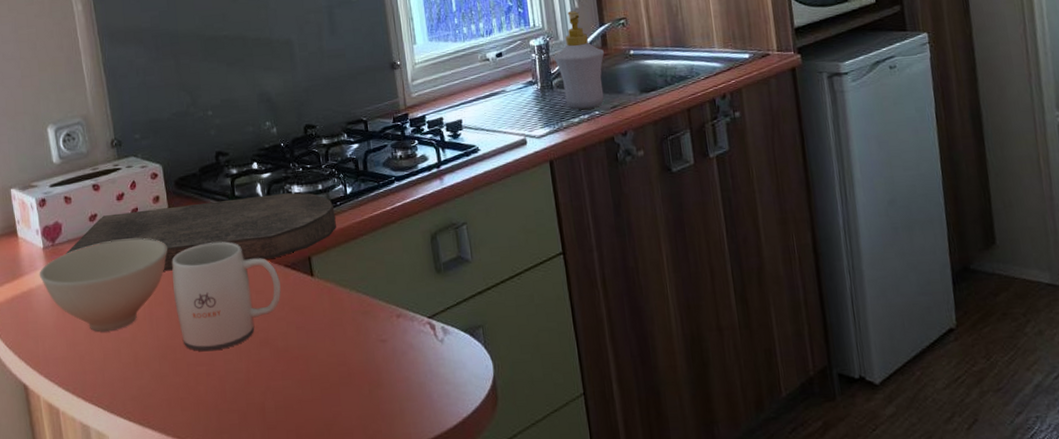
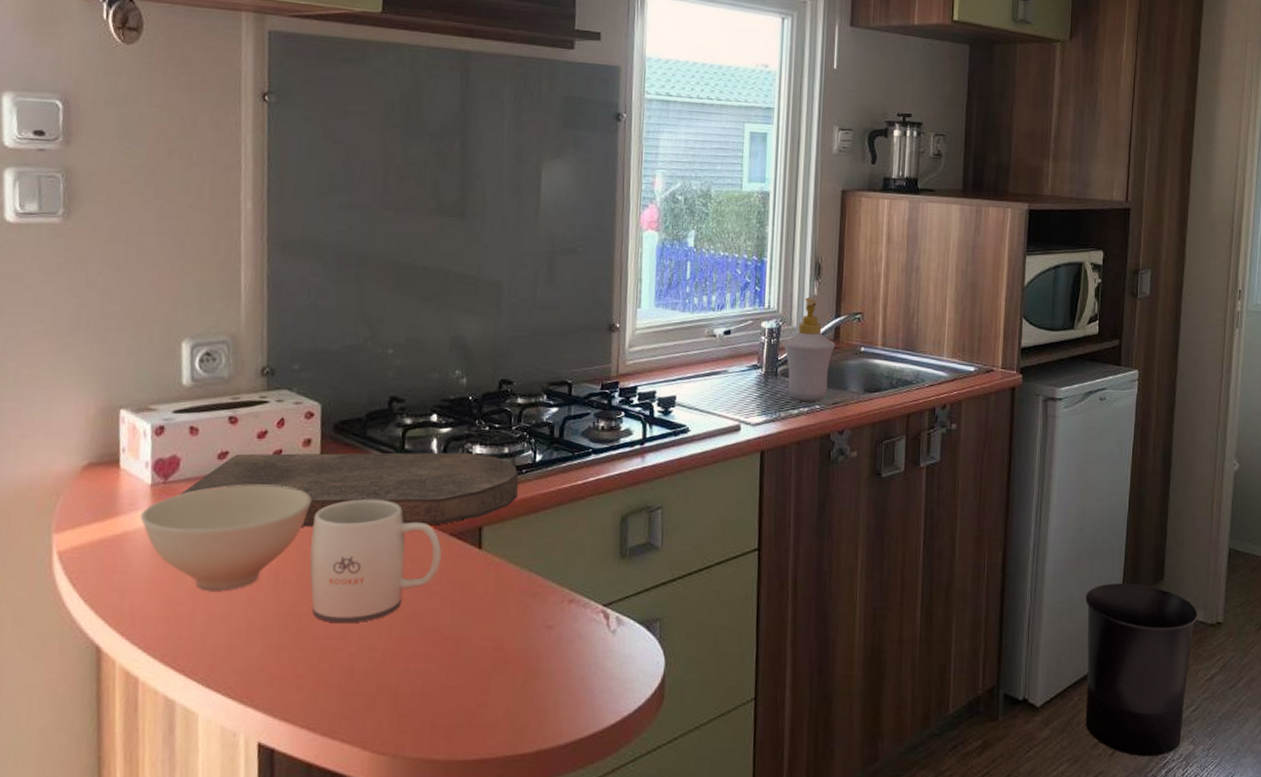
waste bin: none [909,250,1047,429] -> present [1085,583,1198,757]

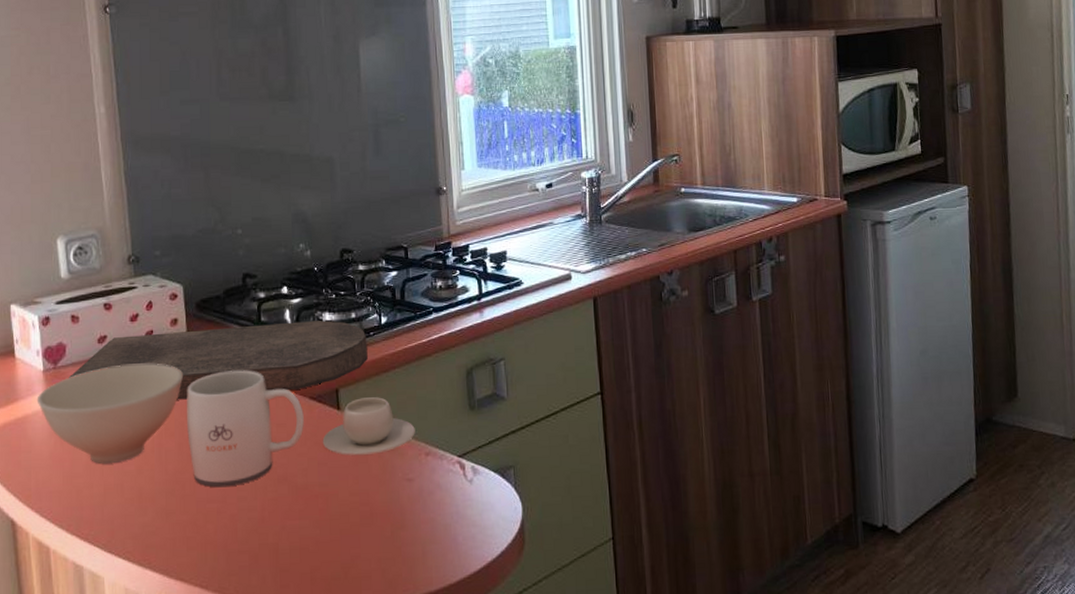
teacup: none [458,538,561,598] -> present [322,397,415,455]
soap bottle: present [783,297,835,402] -> none [604,144,655,247]
waste bin: present [1085,583,1198,757] -> none [936,402,1059,579]

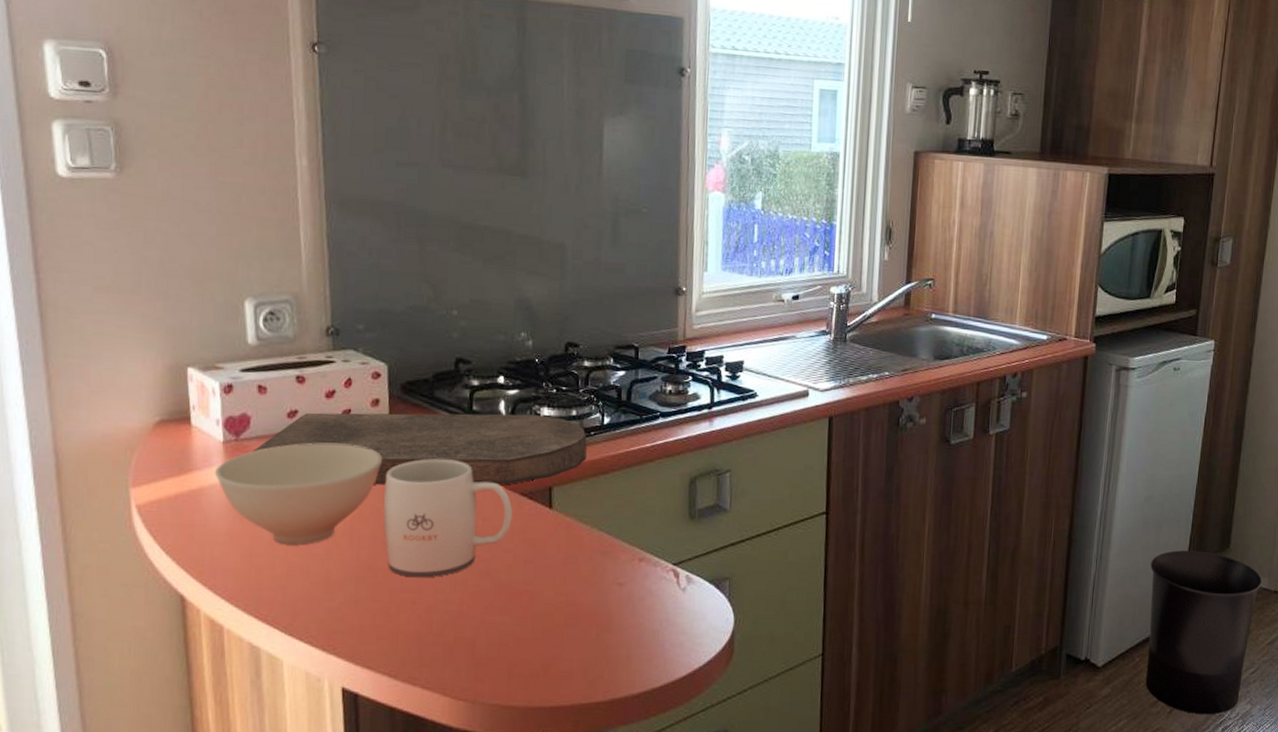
teacup: present [322,397,415,455] -> none [530,498,631,556]
waste bin: none [936,402,1059,579] -> present [1145,550,1262,715]

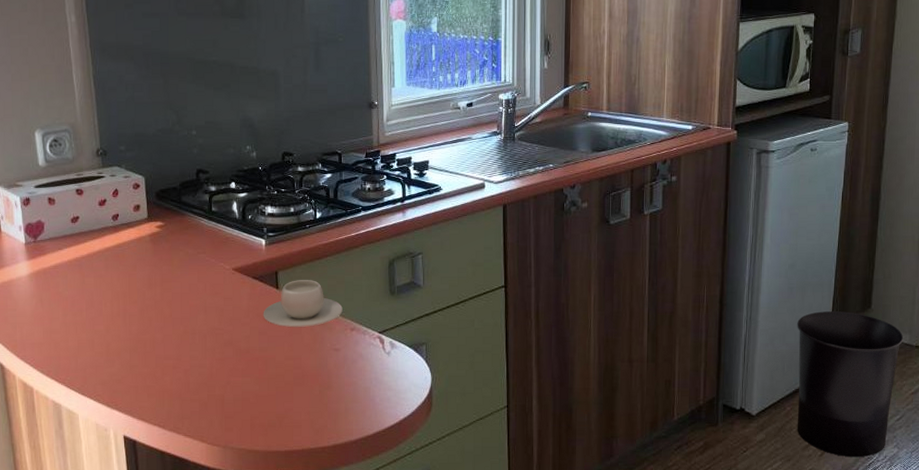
bowl: present [214,442,382,544] -> none [20,241,144,323]
cutting board: present [252,412,587,484] -> none [46,213,304,273]
mug: present [383,459,513,578] -> none [147,251,247,348]
teacup: none [530,498,631,556] -> present [263,280,343,327]

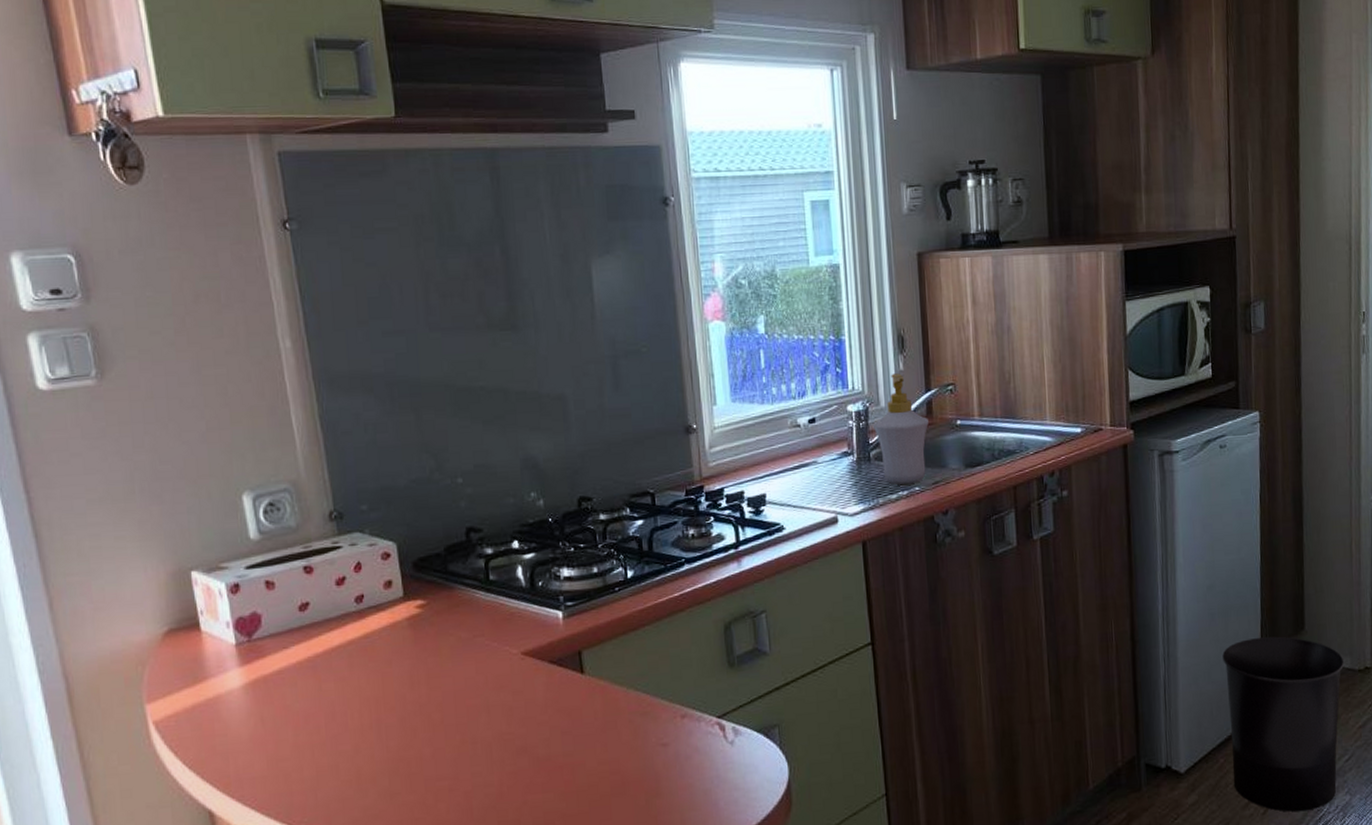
teacup: present [263,280,343,327] -> none [565,657,669,722]
soap bottle: none [518,71,565,162] -> present [872,373,929,485]

